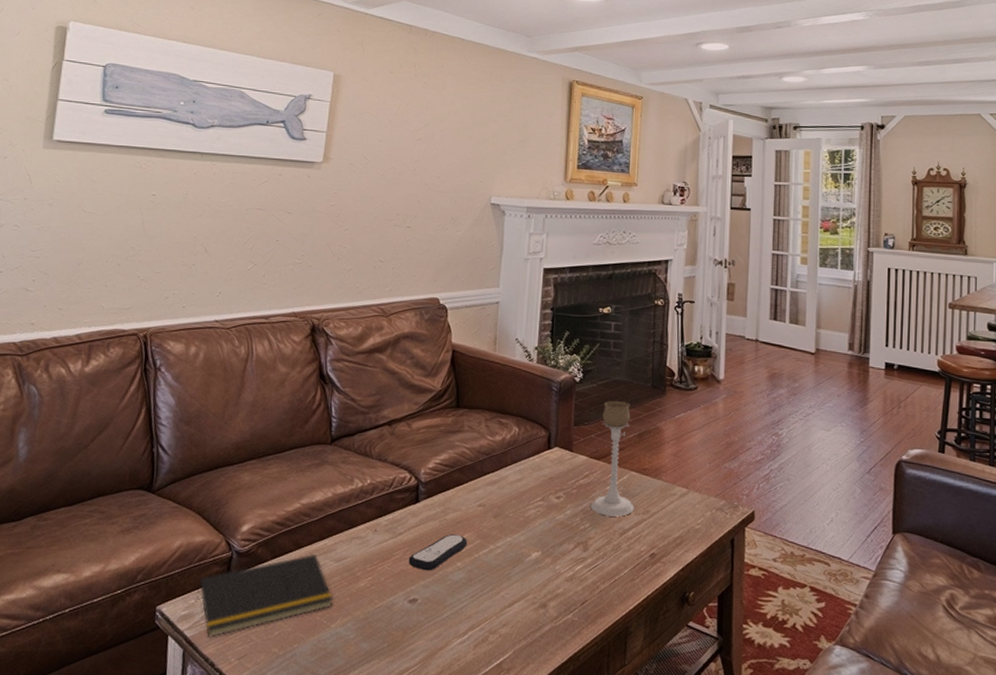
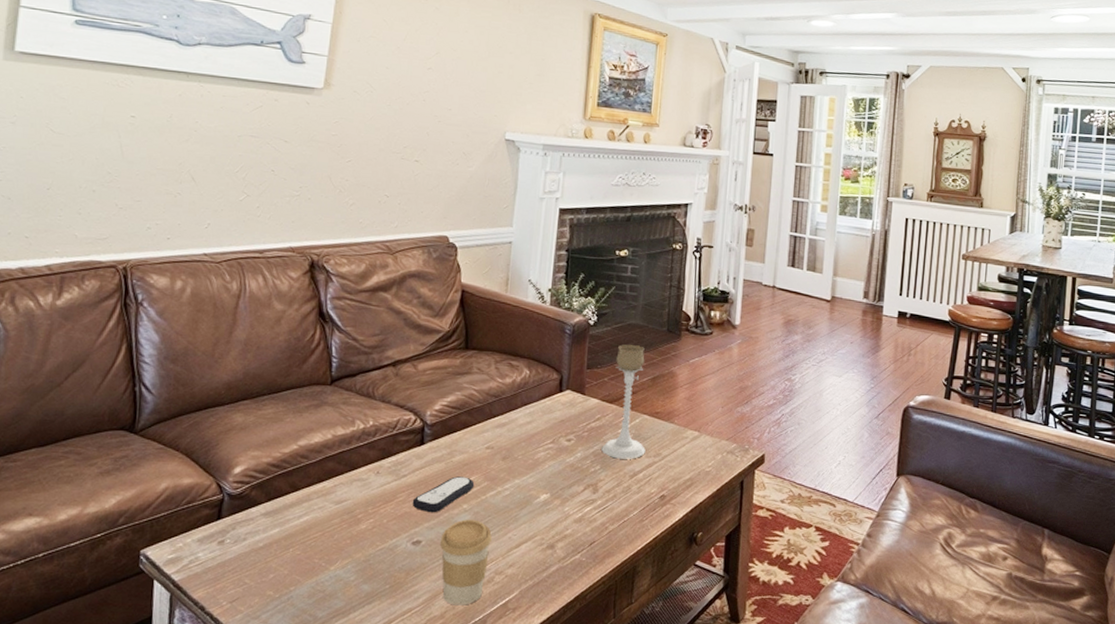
notepad: present [196,553,334,638] -> none [184,496,333,581]
coffee cup: none [435,577,486,665] -> present [439,519,493,605]

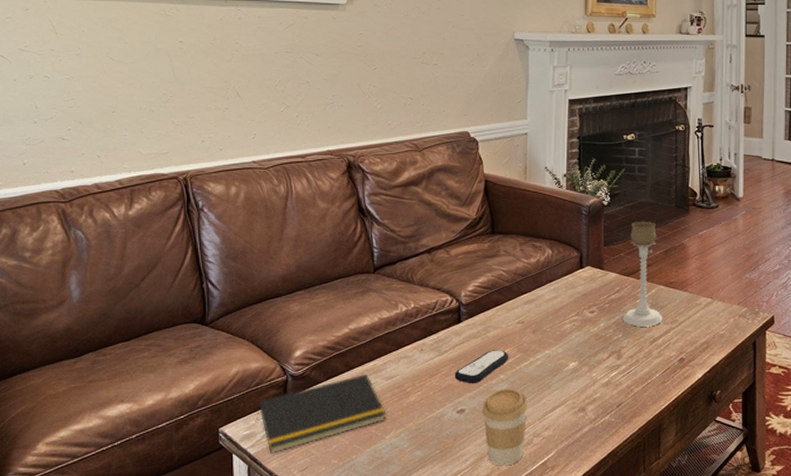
notepad: none [184,496,333,581] -> present [256,373,386,454]

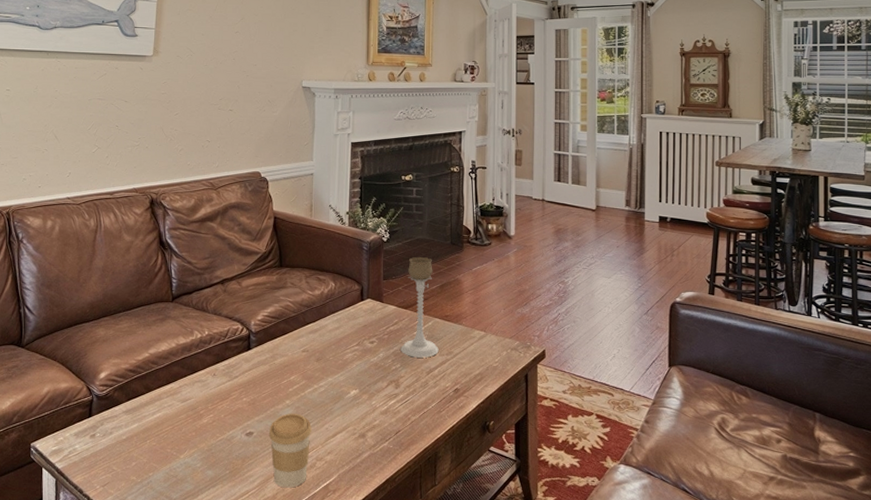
notepad: present [256,373,386,454] -> none [64,395,181,469]
remote control: present [454,350,509,384] -> none [243,376,295,408]

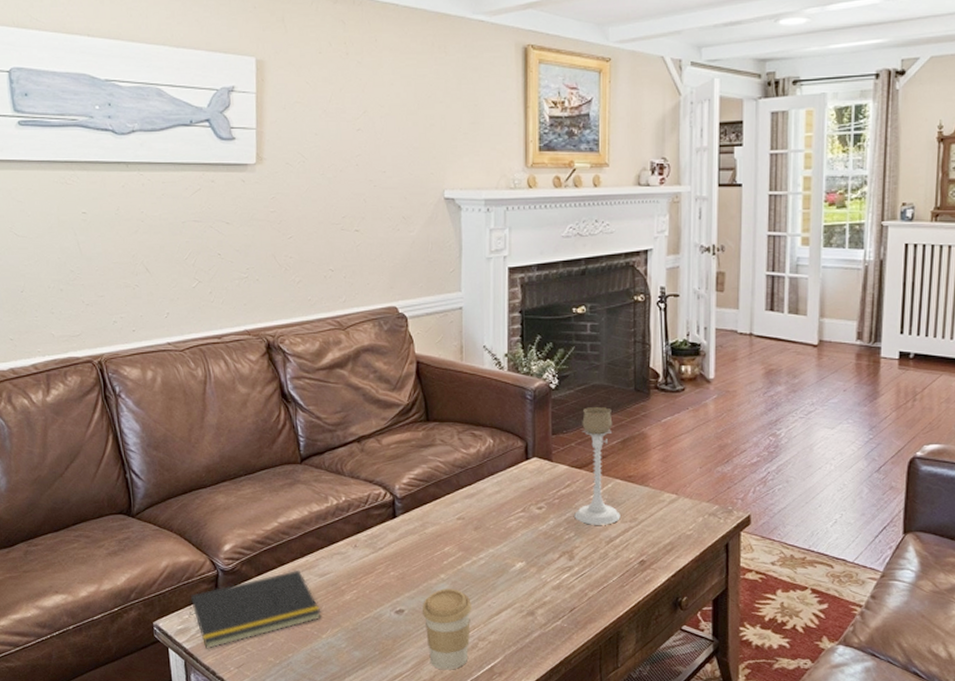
notepad: none [64,395,181,469] -> present [189,569,322,649]

